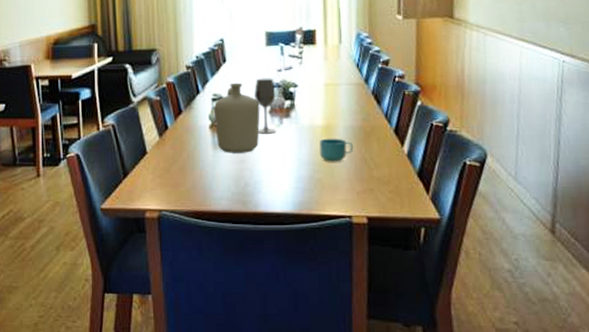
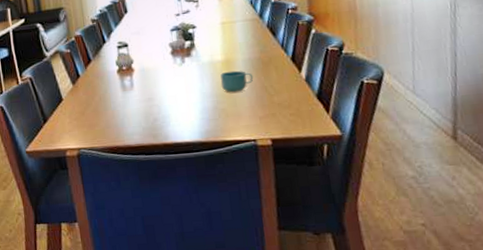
water jug: present [213,82,260,153] -> none [119,29,164,93]
wine glass: present [254,78,277,134] -> none [155,22,179,74]

